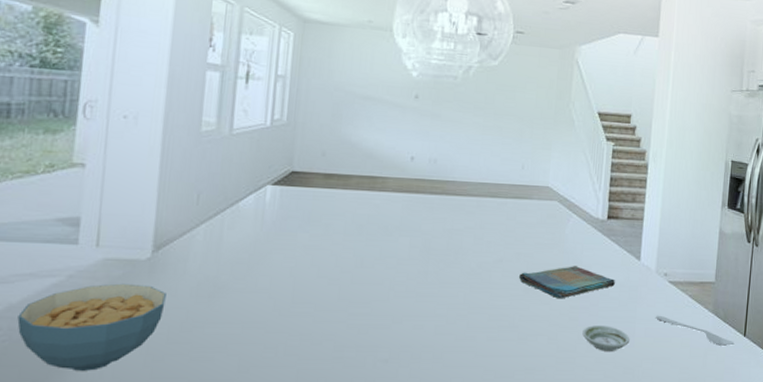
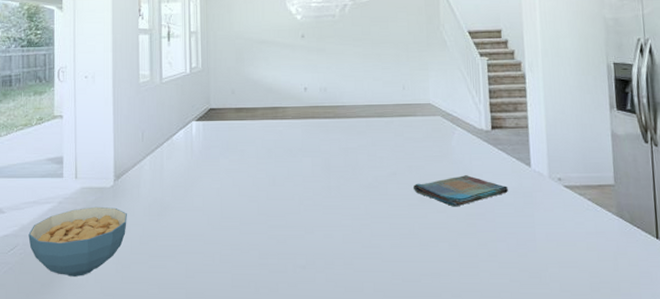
saucer: present [582,325,630,351] -> none [482,231,532,256]
spoon: present [656,315,735,346] -> none [556,219,647,249]

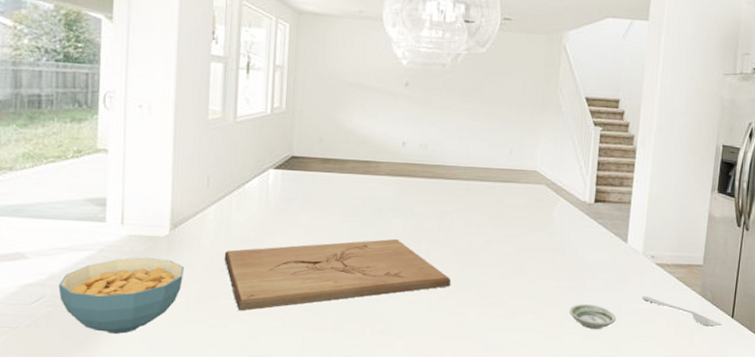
cutting board: none [159,176,363,252] -> present [224,238,451,311]
dish towel: present [414,175,508,207] -> none [508,247,602,279]
saucer: none [482,231,532,256] -> present [569,304,616,329]
spoon: none [556,219,647,249] -> present [642,296,722,327]

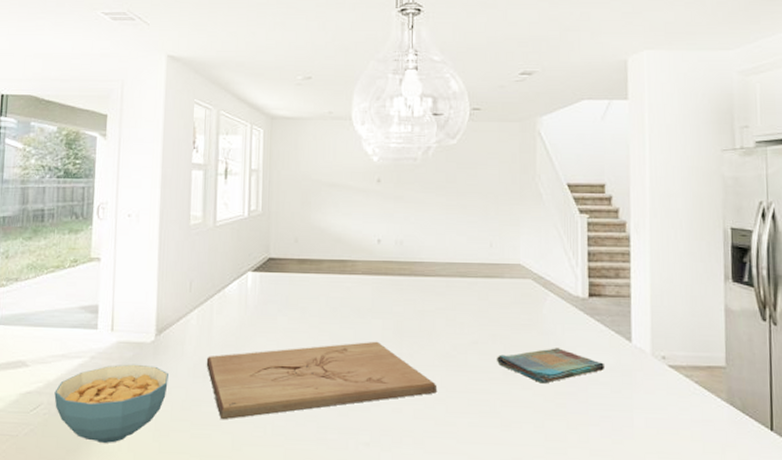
dish towel: none [508,247,602,279] -> present [497,348,604,384]
saucer: present [569,304,616,329] -> none [572,413,628,443]
spoon: present [642,296,722,327] -> none [657,403,760,442]

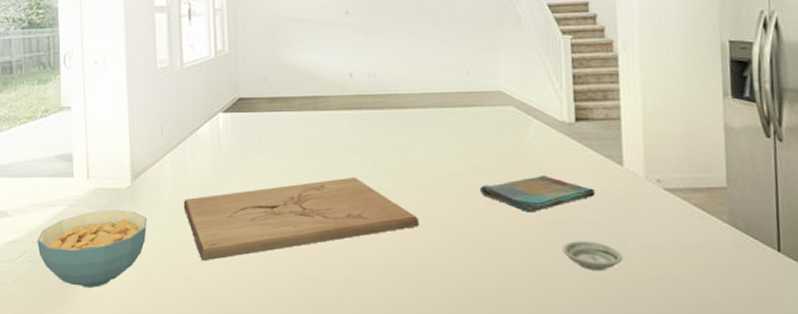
saucer: none [572,413,628,443] -> present [562,241,623,270]

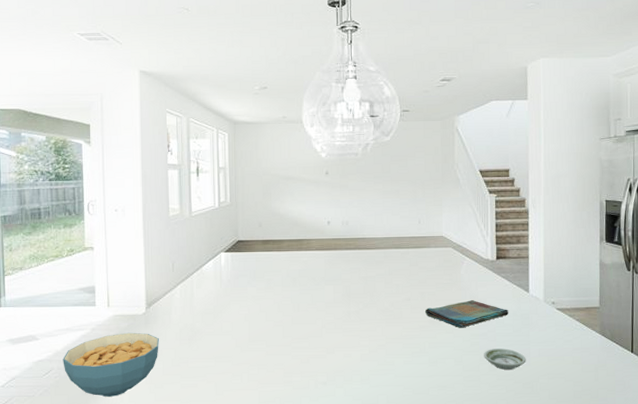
cutting board: present [183,177,420,261] -> none [190,303,379,372]

